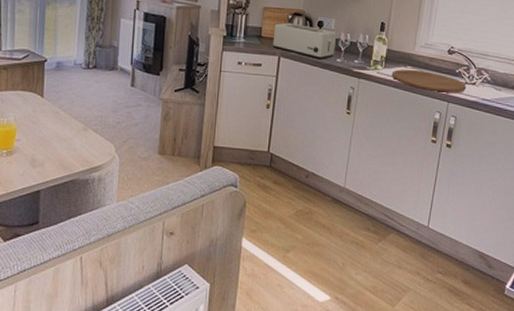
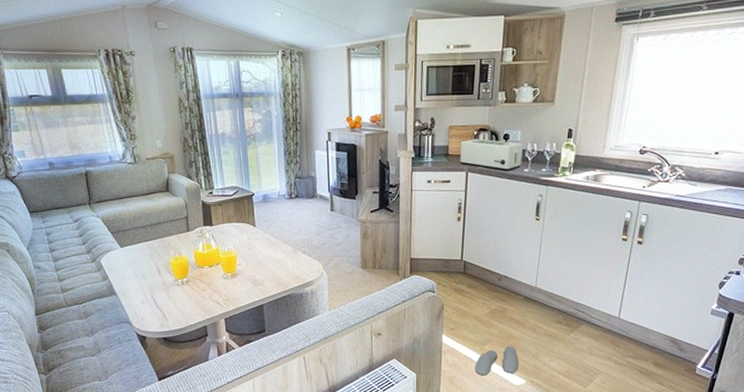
slippers: none [276,254,323,289] -> present [475,346,518,376]
cutting board: present [391,69,467,94] -> none [580,173,659,193]

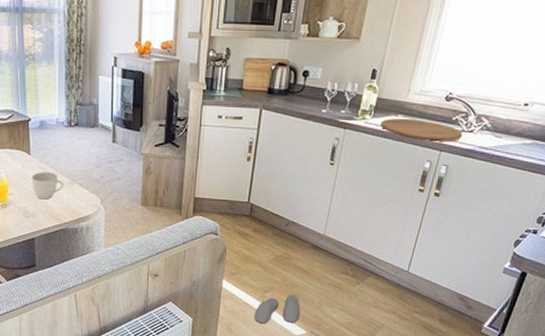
cup: none [258,241,288,268] -> present [32,171,63,200]
toaster: present [460,138,523,171] -> none [254,73,323,110]
cutting board: none [580,173,659,193] -> present [380,119,463,142]

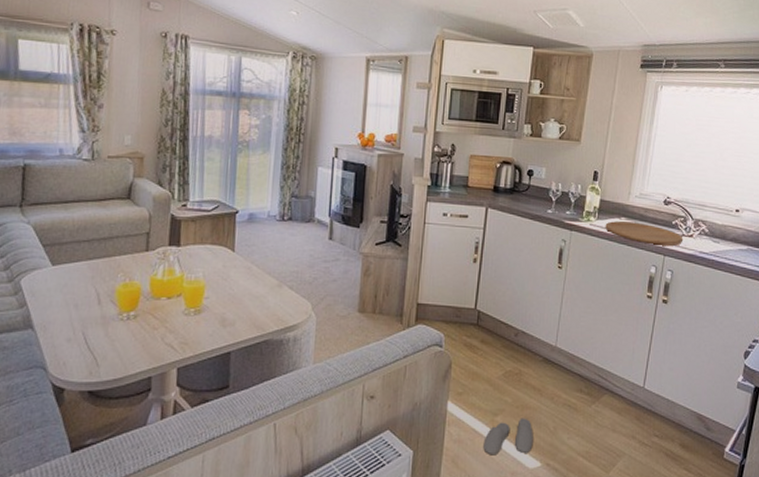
cup: present [32,171,63,200] -> none [233,271,270,305]

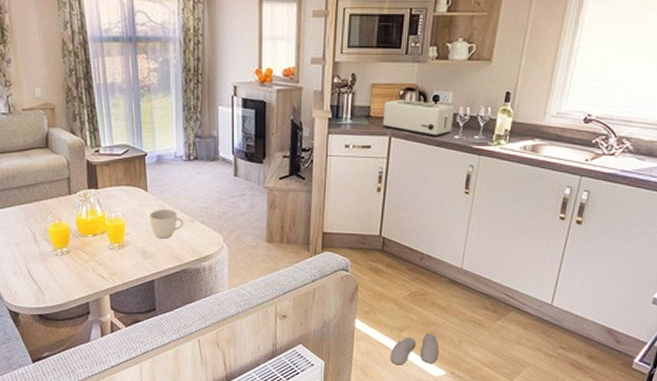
cup: none [233,271,270,305] -> present [150,208,183,239]
toaster: none [480,171,548,210] -> present [382,99,455,137]
cutting board: present [605,221,684,247] -> none [516,143,604,167]

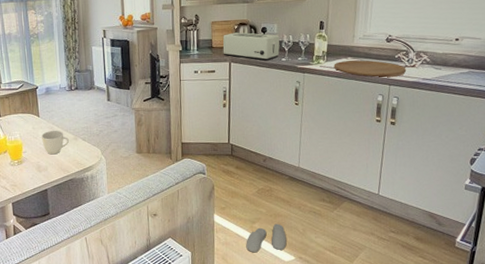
cutting board: none [516,143,604,167] -> present [334,60,407,78]

